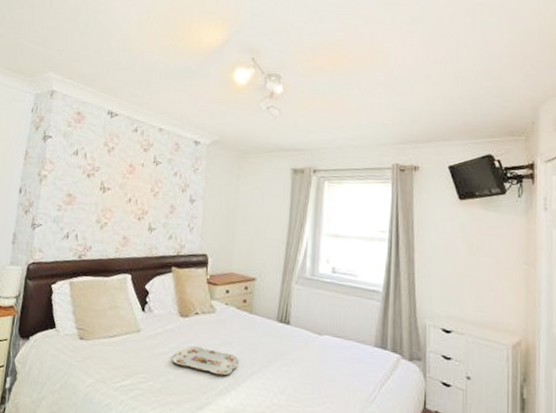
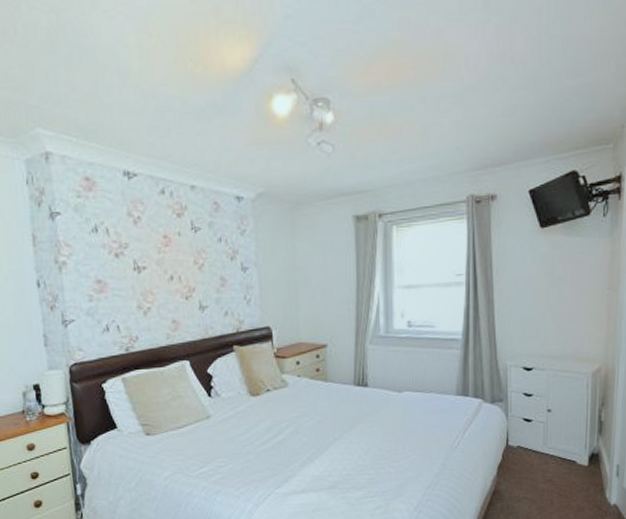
serving tray: present [172,346,239,376] -> none [249,423,319,447]

